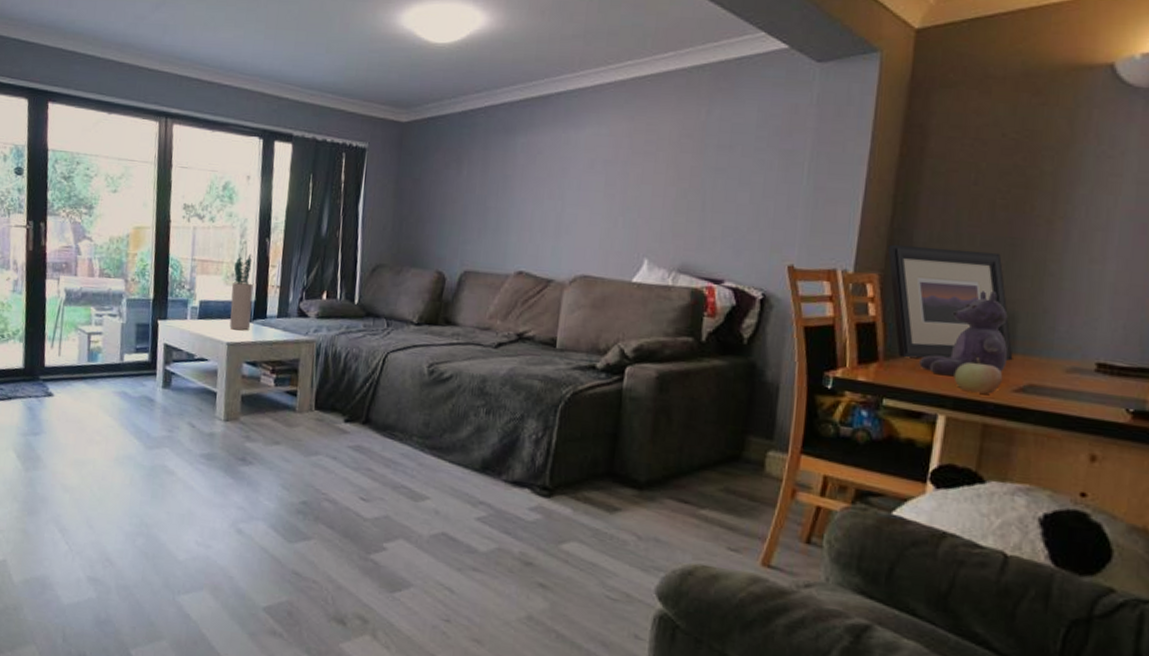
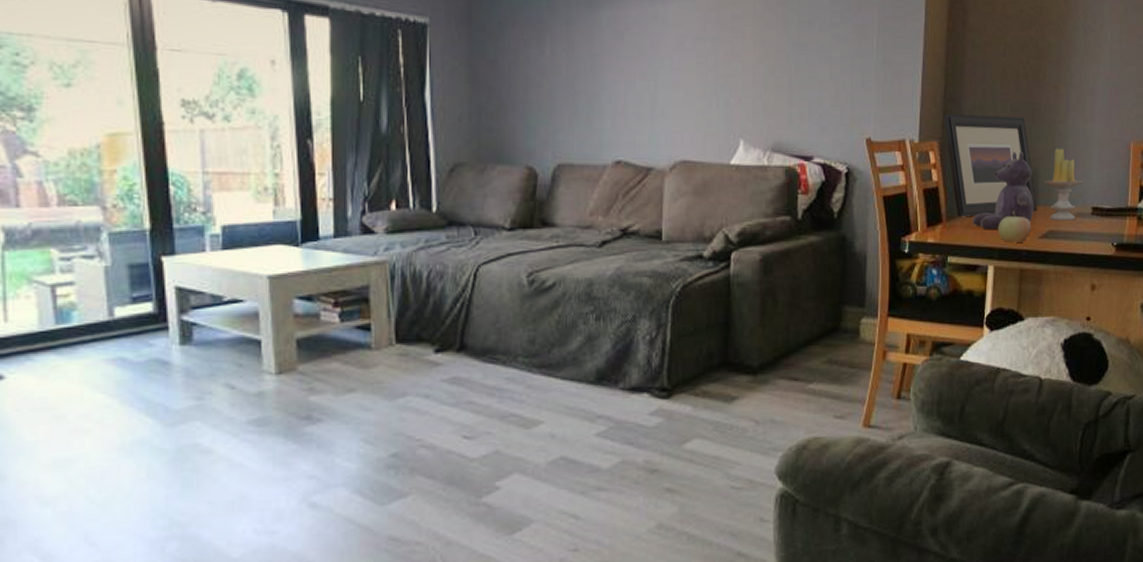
vase: present [229,253,254,331] -> none [265,160,299,259]
candle: none [1024,290,1087,376] -> present [1044,148,1084,220]

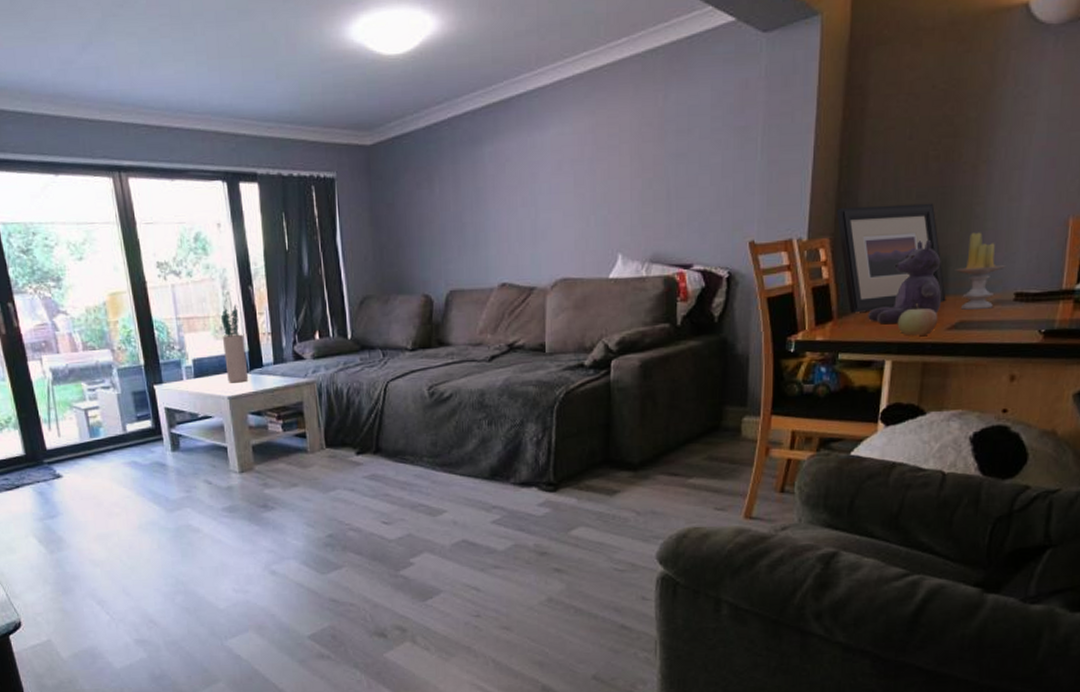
vase: none [265,160,299,259] -> present [220,304,249,383]

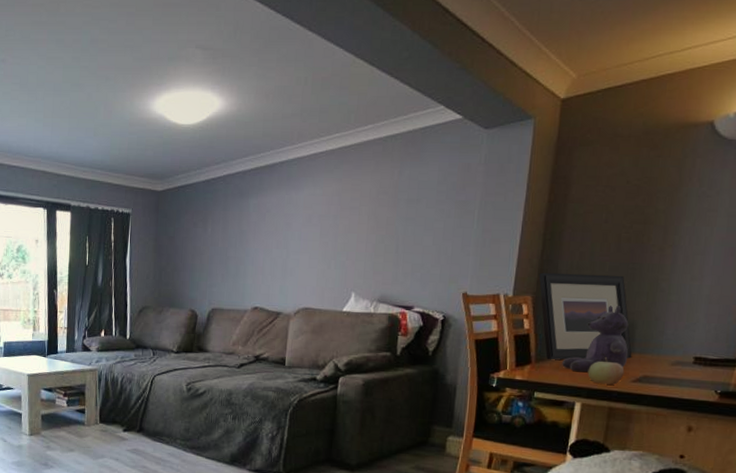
vase: present [220,304,249,383] -> none [28,302,46,364]
candle: present [955,232,1007,310] -> none [641,303,687,368]

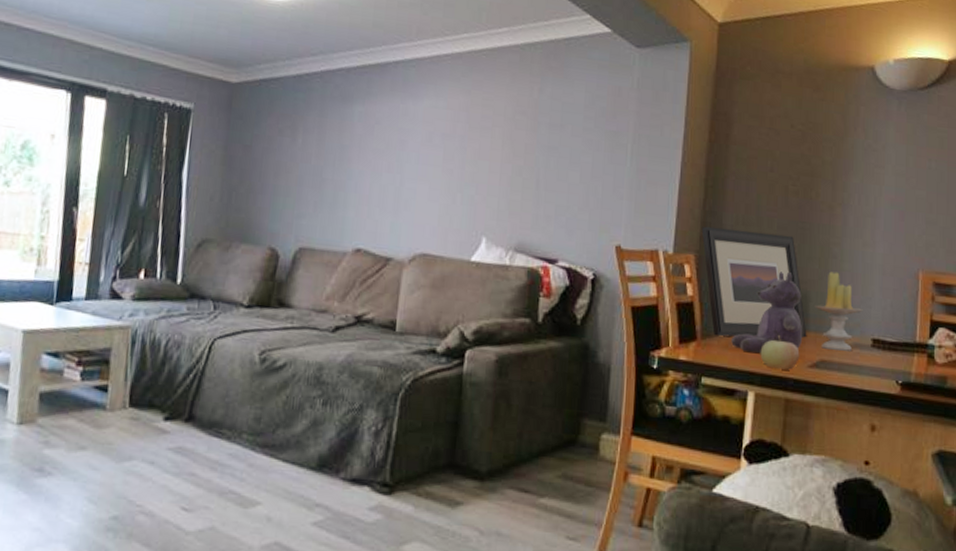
candle: none [641,303,687,368] -> present [815,271,863,351]

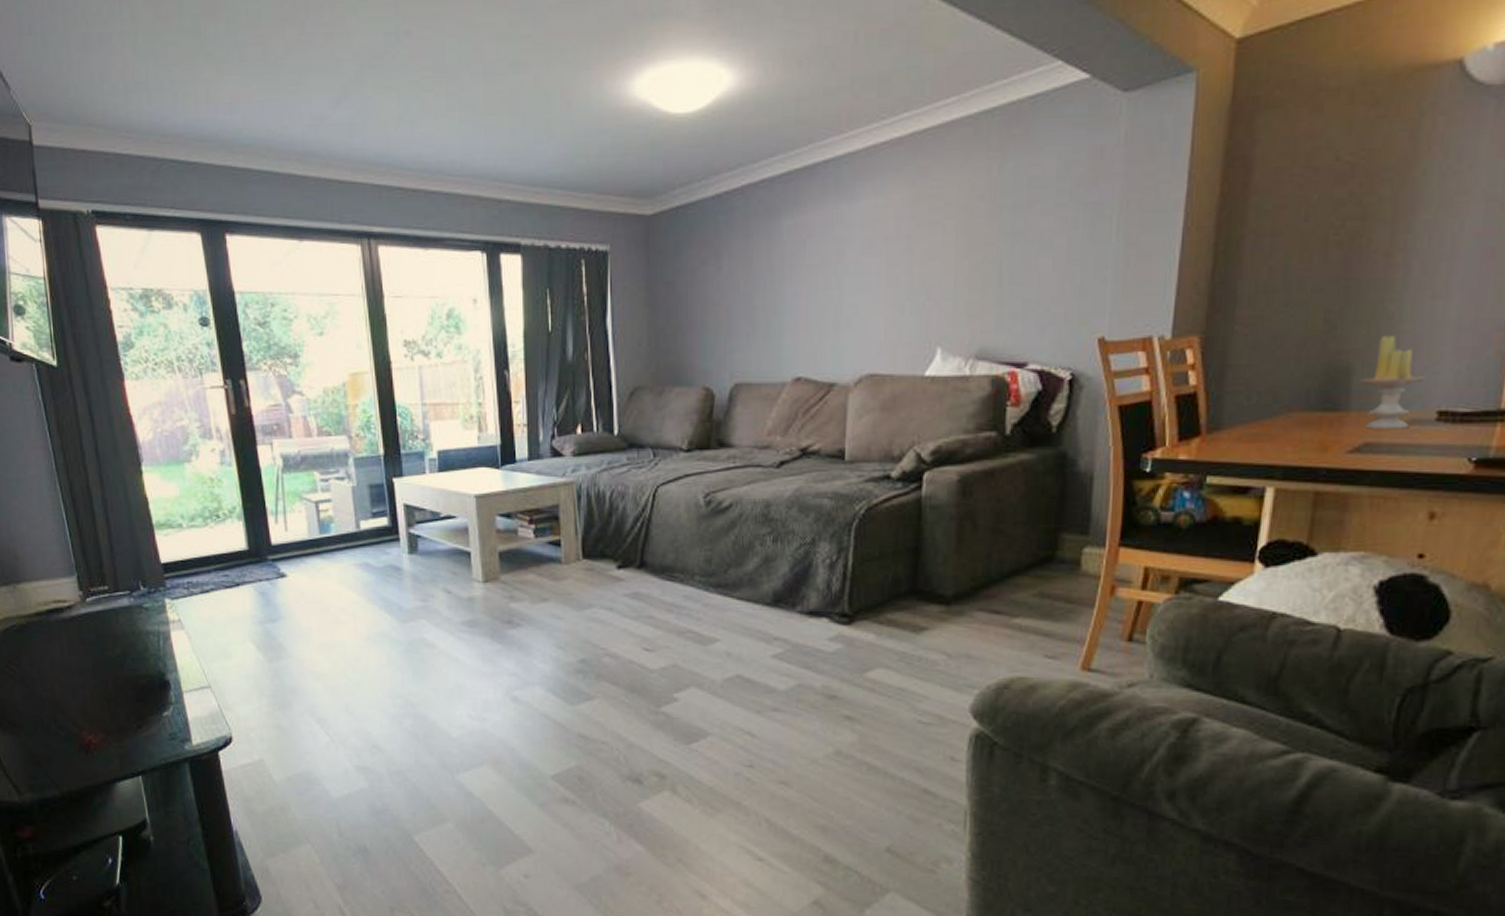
picture frame: present [701,226,807,338] -> none [1208,298,1348,429]
stuffed animal: present [731,271,802,354] -> none [1245,343,1342,444]
fruit: present [760,335,800,370] -> none [1283,419,1337,459]

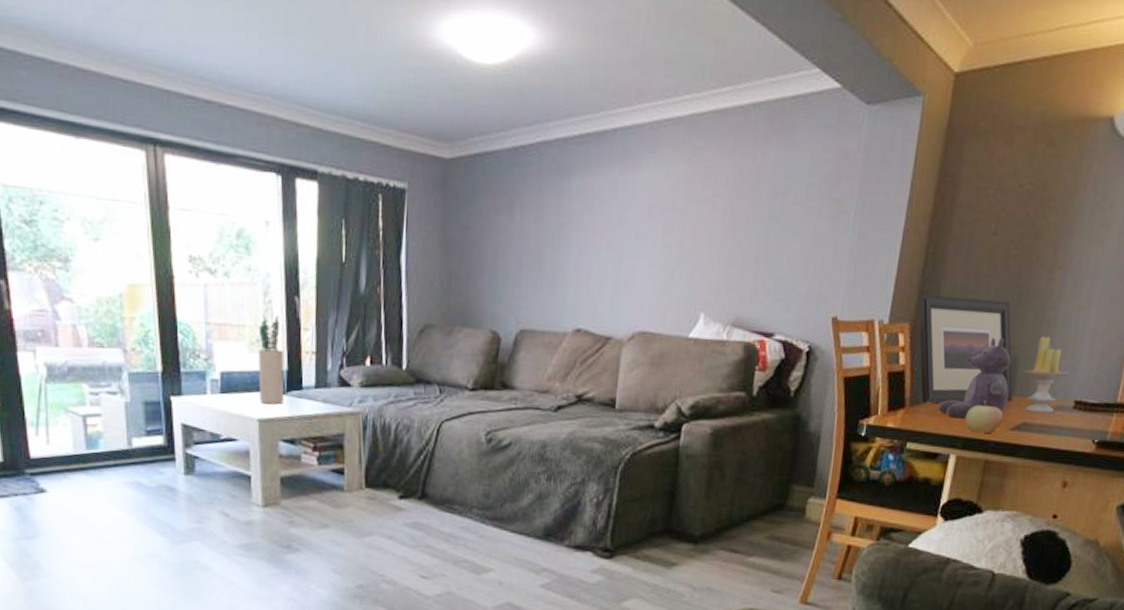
vase: none [471,390,499,480] -> present [257,315,285,405]
picture frame: none [1208,298,1348,429] -> present [918,294,1013,404]
stuffed animal: none [1245,343,1342,444] -> present [938,338,1012,419]
fruit: none [1283,419,1337,459] -> present [964,400,1004,433]

